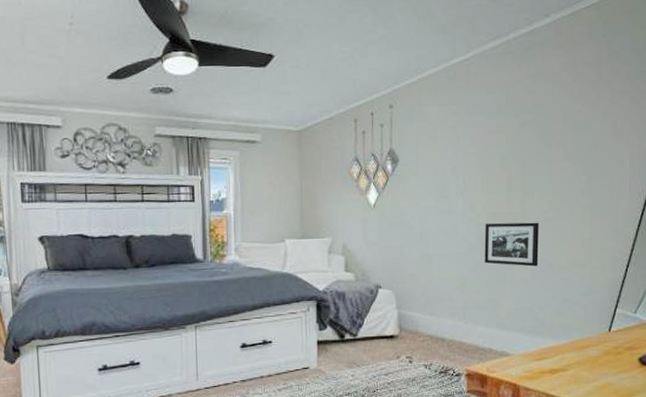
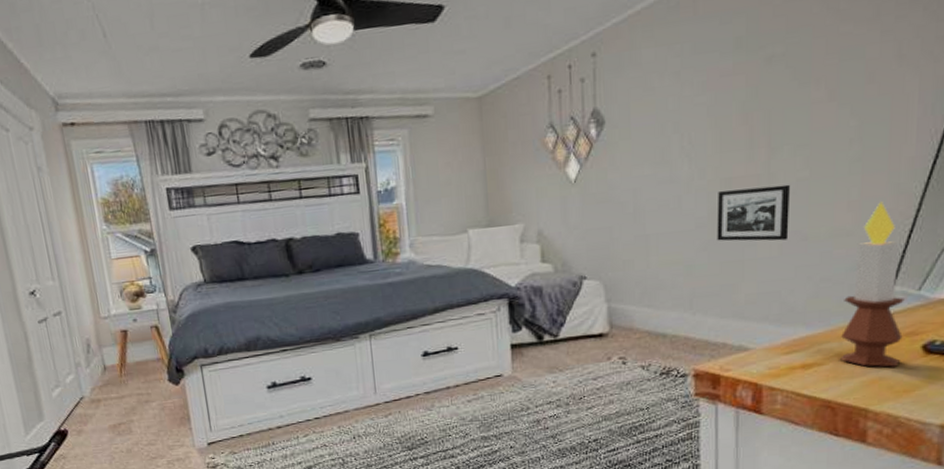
candle: none [578,241,625,375] -> present [839,201,905,367]

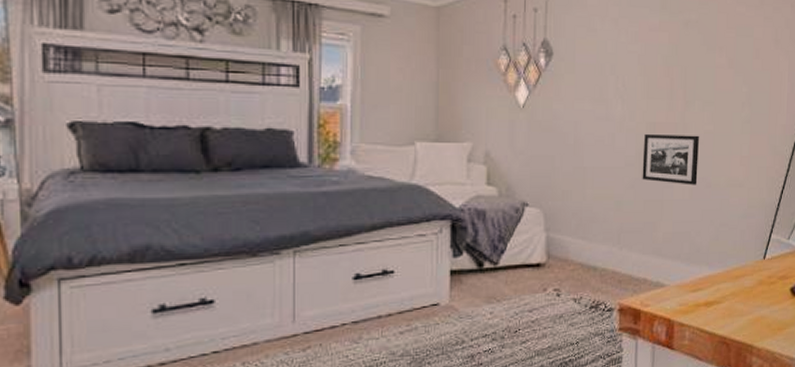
candle: present [839,201,905,367] -> none [733,160,779,307]

